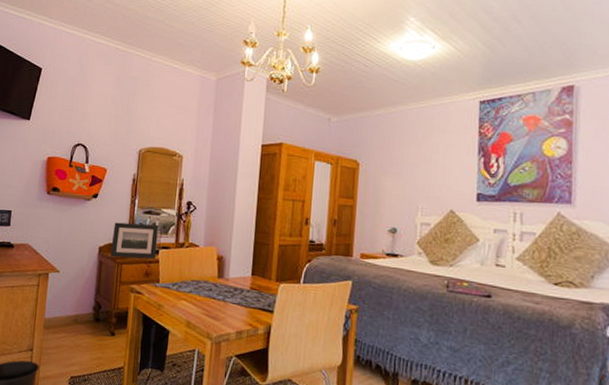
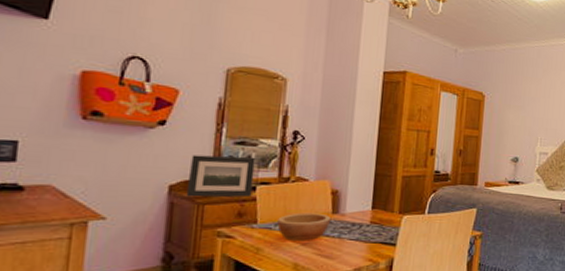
bowl: none [174,275,217,303] -> present [277,212,332,243]

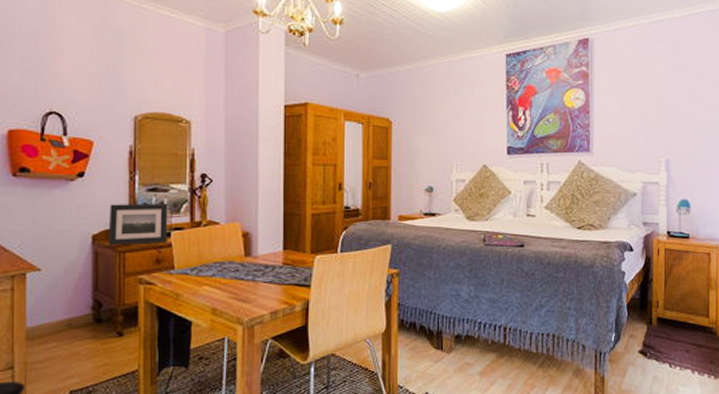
bowl: present [277,212,332,243] -> none [193,256,245,287]

